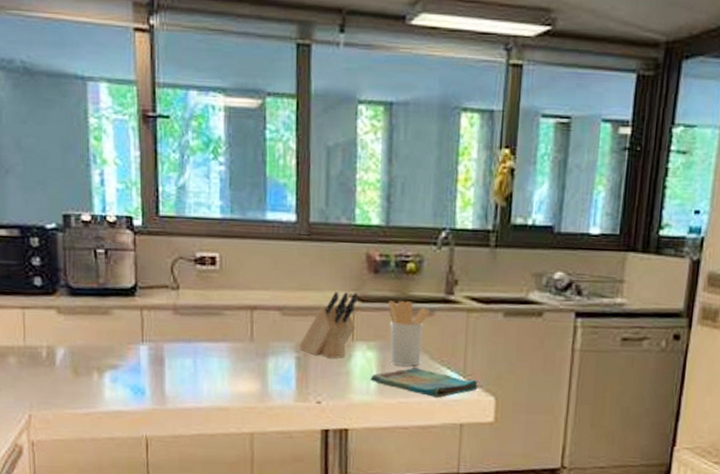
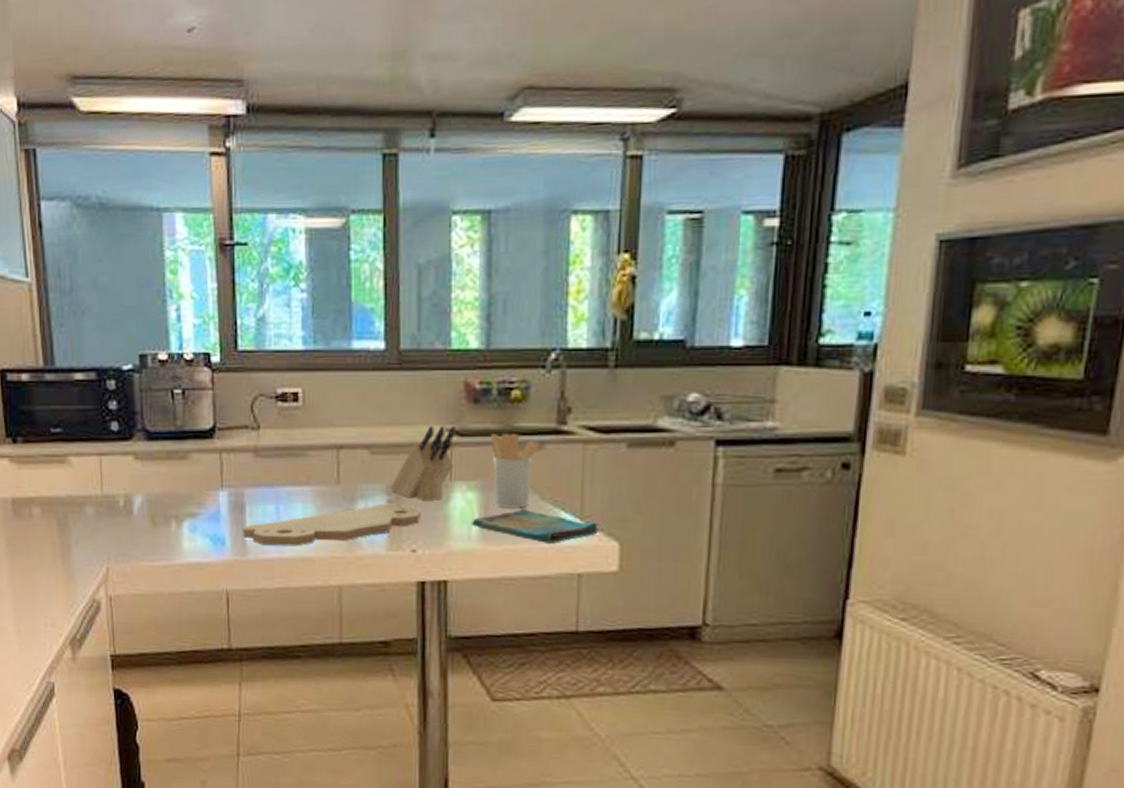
cutting board: none [162,360,325,397] -> present [243,503,420,547]

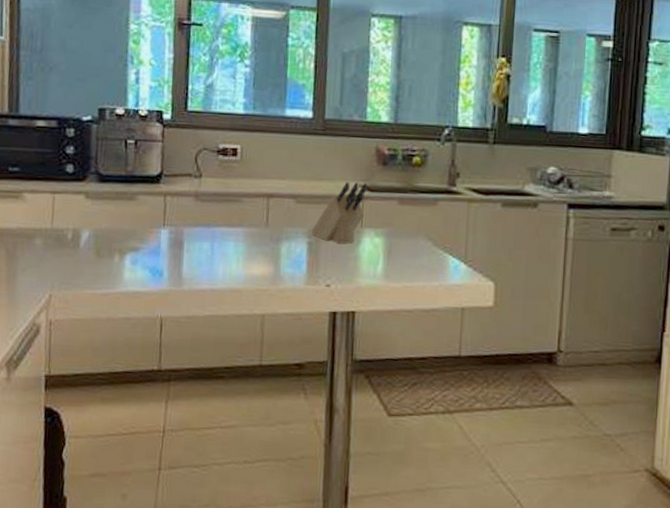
cutting board: present [243,503,420,547] -> none [180,244,335,280]
dish towel: present [472,508,600,545] -> none [377,253,479,283]
utensil holder: present [489,434,539,508] -> none [394,191,433,252]

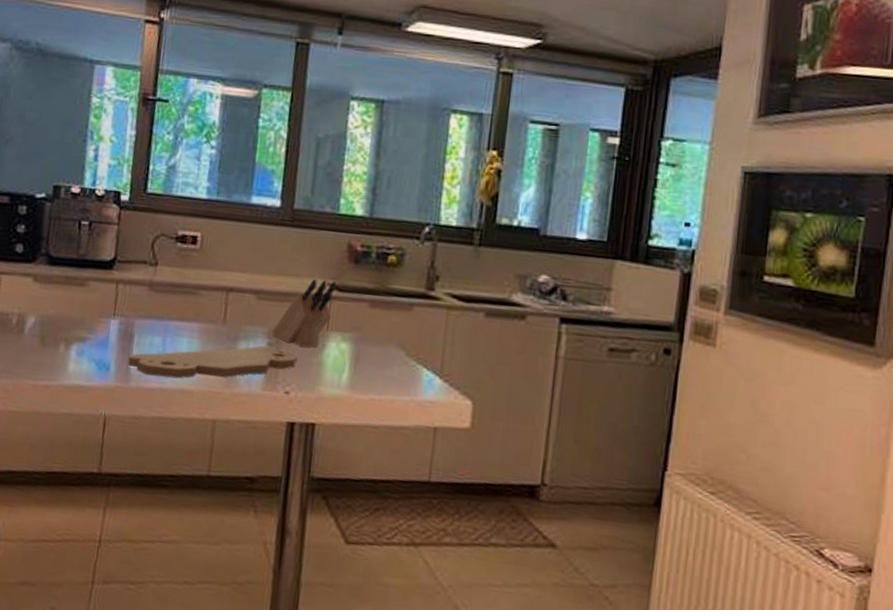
cutting board: none [180,244,335,280] -> present [128,345,297,379]

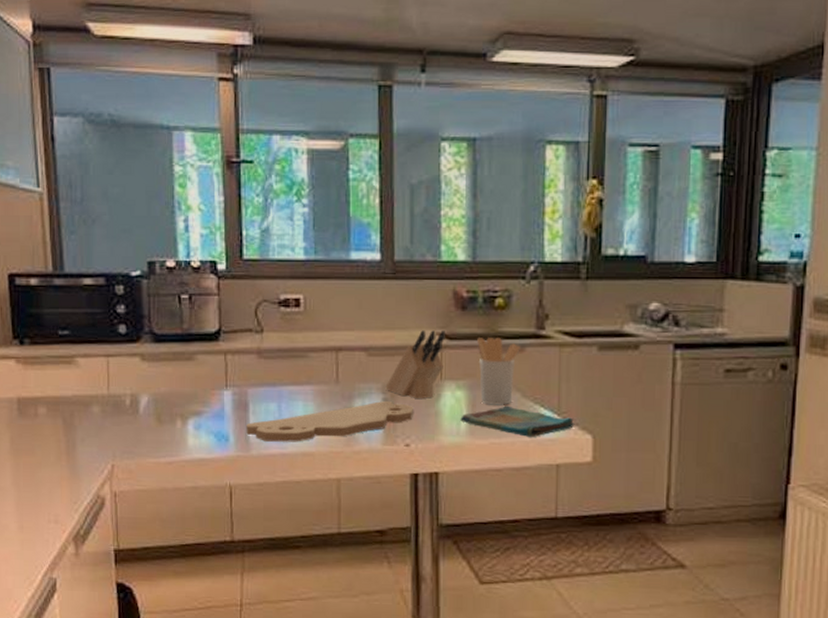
dish towel: none [342,362,456,398] -> present [460,405,575,438]
utensil holder: none [365,292,409,362] -> present [476,338,520,405]

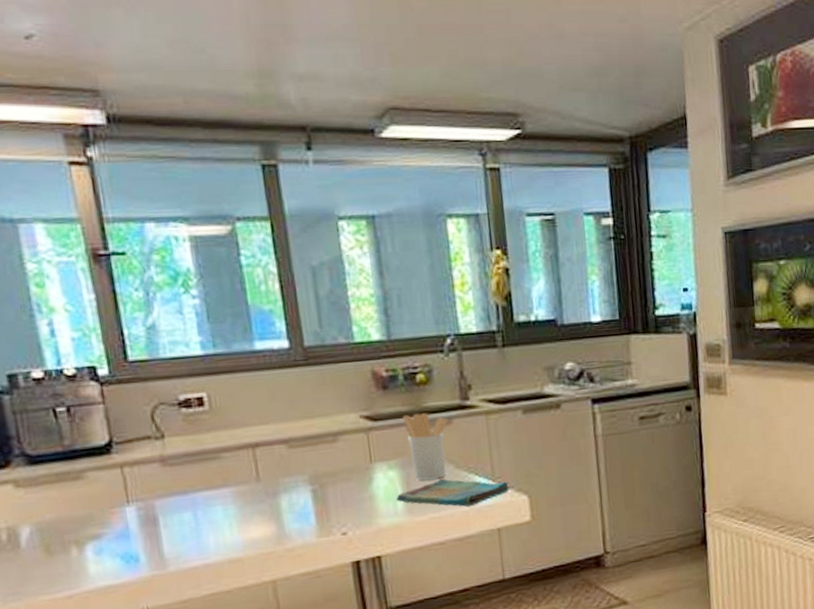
cutting board: present [246,401,413,442] -> none [158,492,347,555]
knife block: present [385,330,446,400] -> none [312,412,372,486]

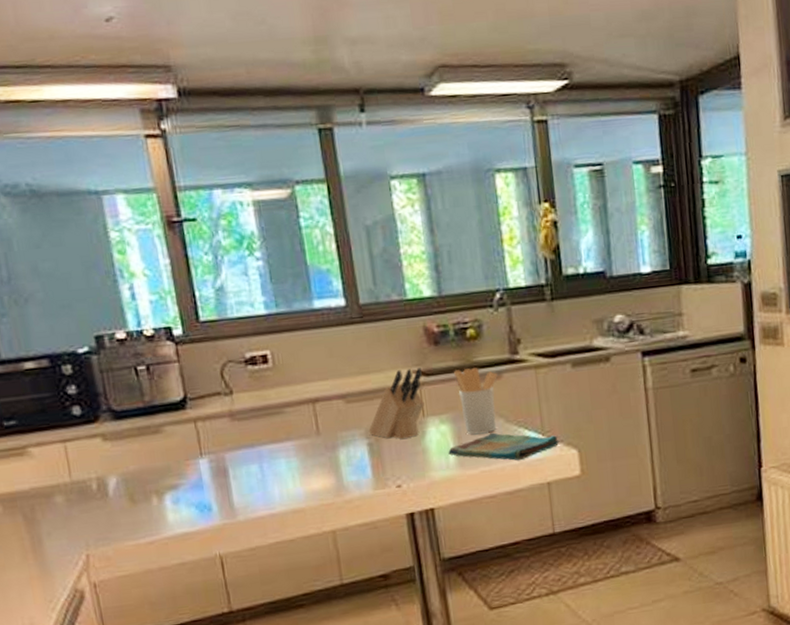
knife block: none [312,412,372,486] -> present [368,368,424,440]

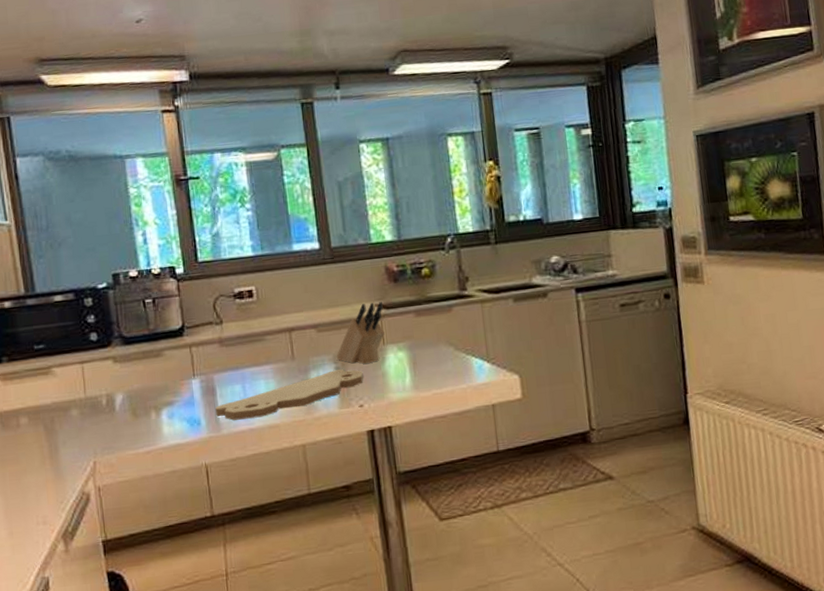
cutting board: none [228,445,401,505] -> present [215,369,363,421]
dish towel: present [448,432,560,461] -> none [405,359,503,385]
utensil holder: present [453,368,497,435] -> none [410,302,448,361]

